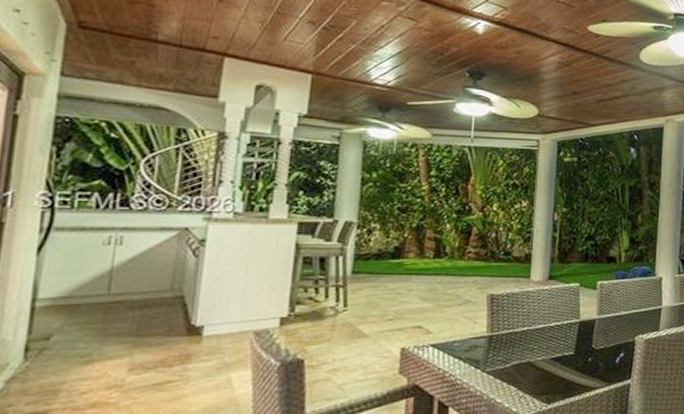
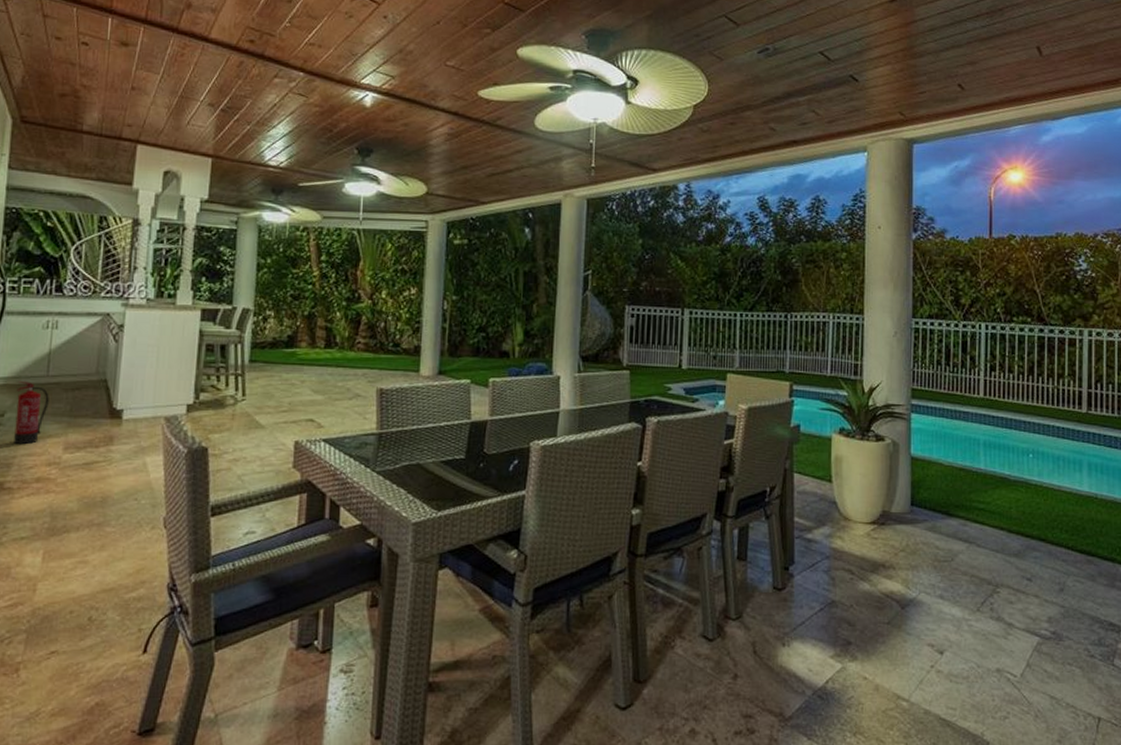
fire extinguisher: none [62,301,110,369] -> present [14,381,49,445]

